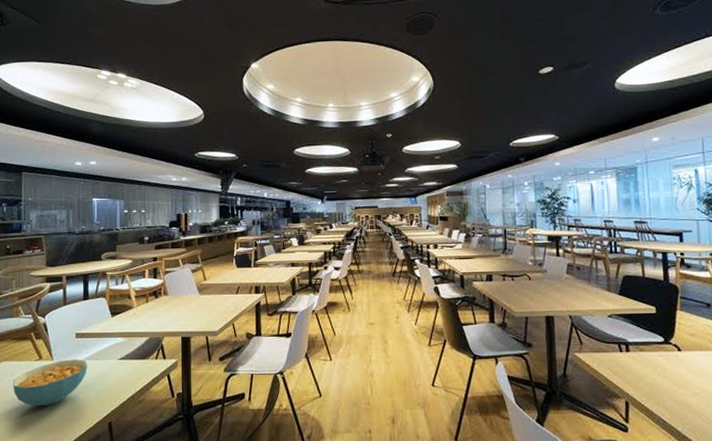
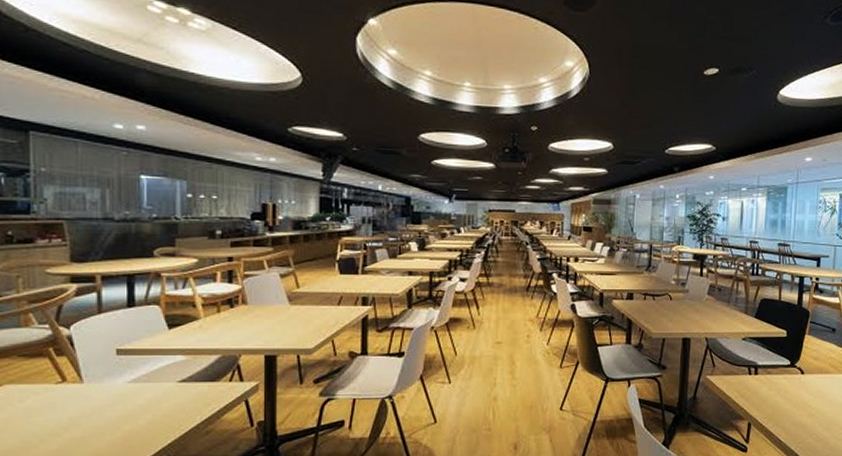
cereal bowl: present [13,359,87,406] -> none [22,381,133,440]

